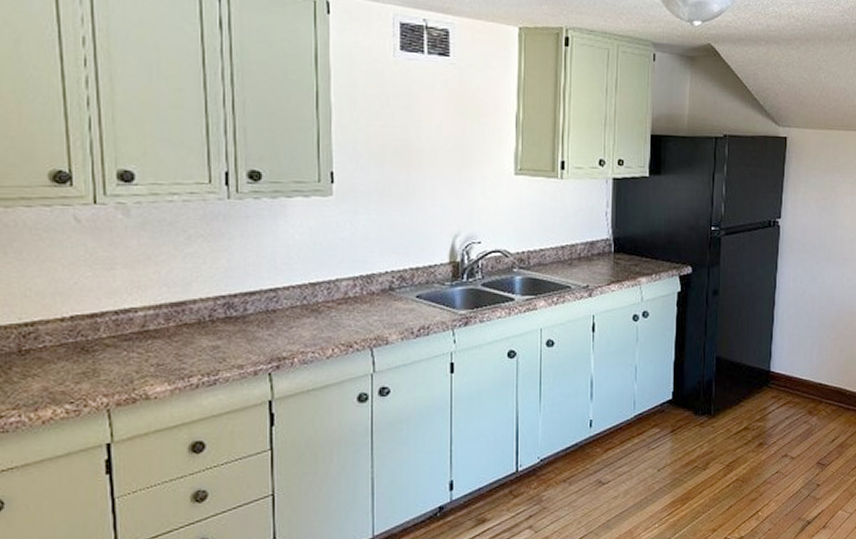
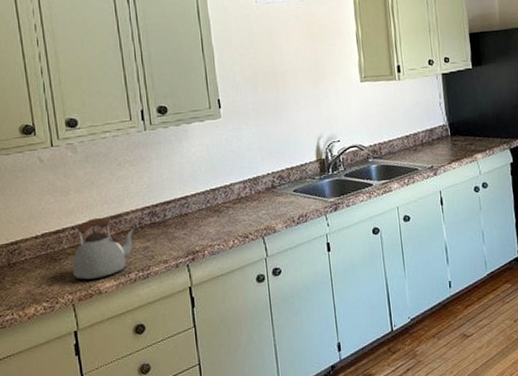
kettle: none [110,302,202,380] -> present [71,217,134,280]

